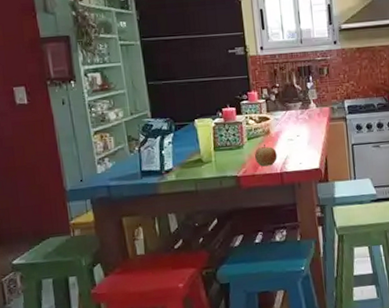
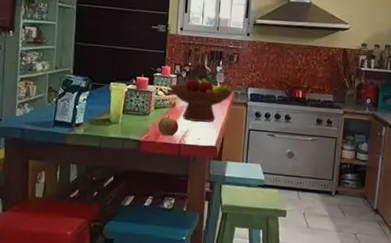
fruit bowl: none [258,94,330,146] -> present [168,73,234,122]

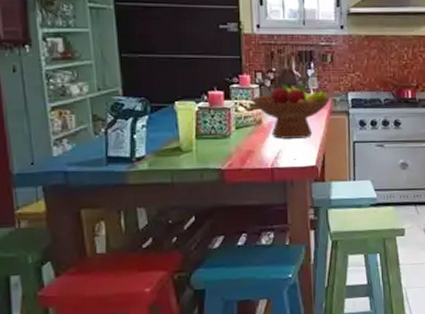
apple: present [157,115,179,136] -> none [242,134,269,160]

